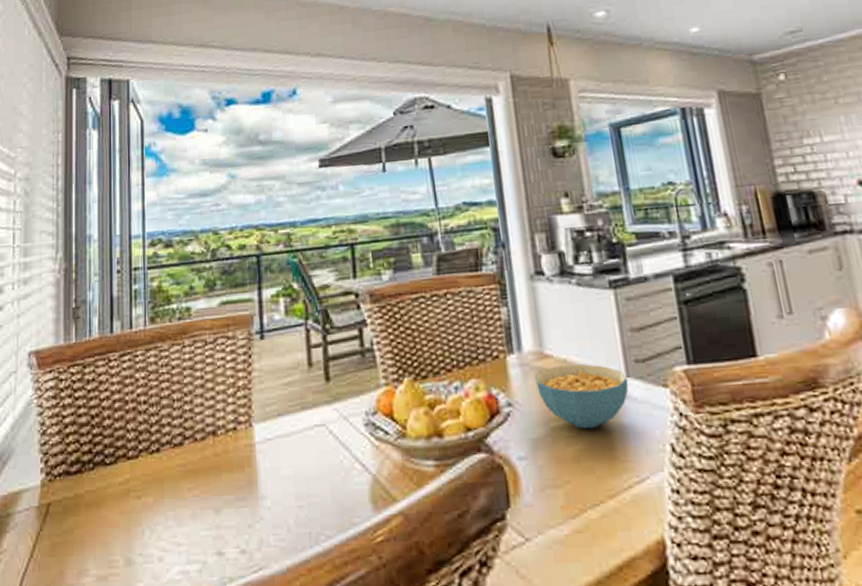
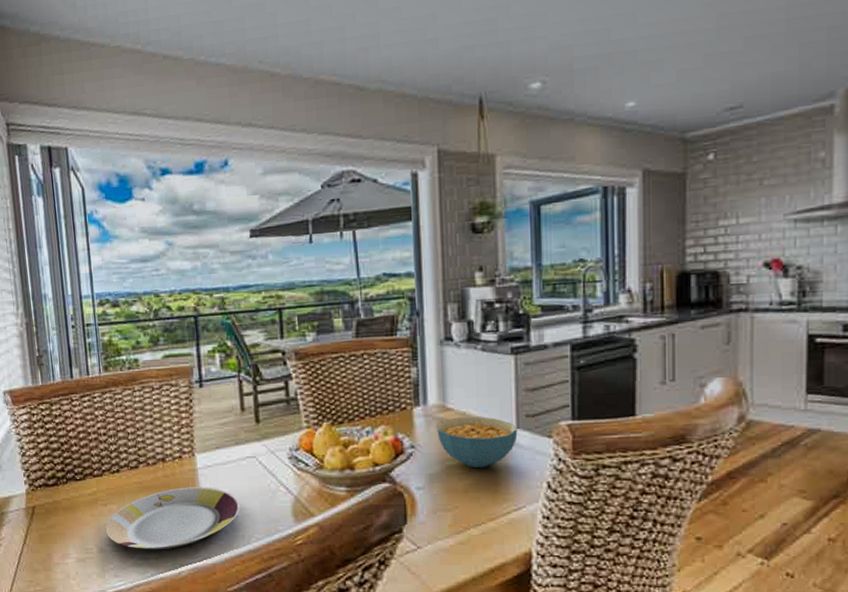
plate: none [136,467,306,559] -> present [105,487,240,550]

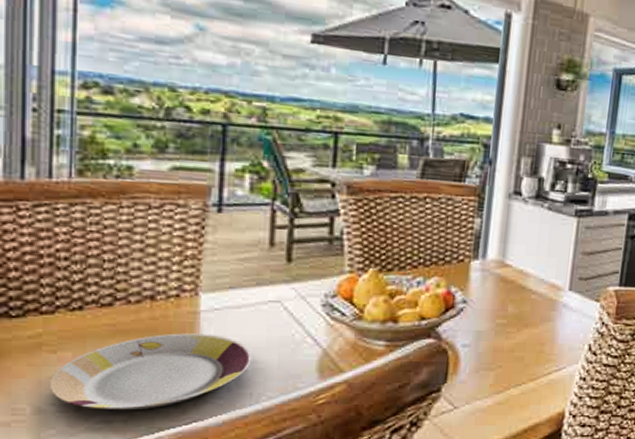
cereal bowl: present [436,416,518,468] -> none [491,274,570,328]

